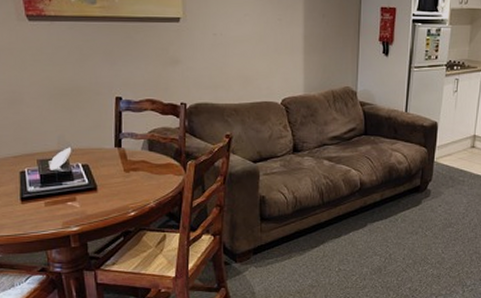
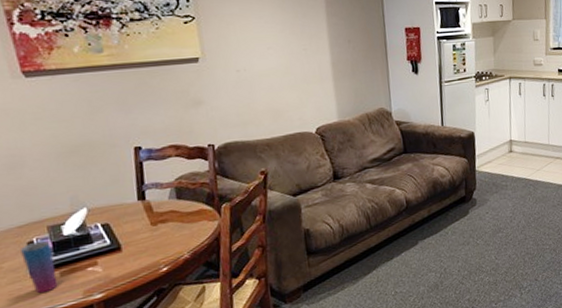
cup: none [14,172,42,219] -> present [21,240,58,294]

